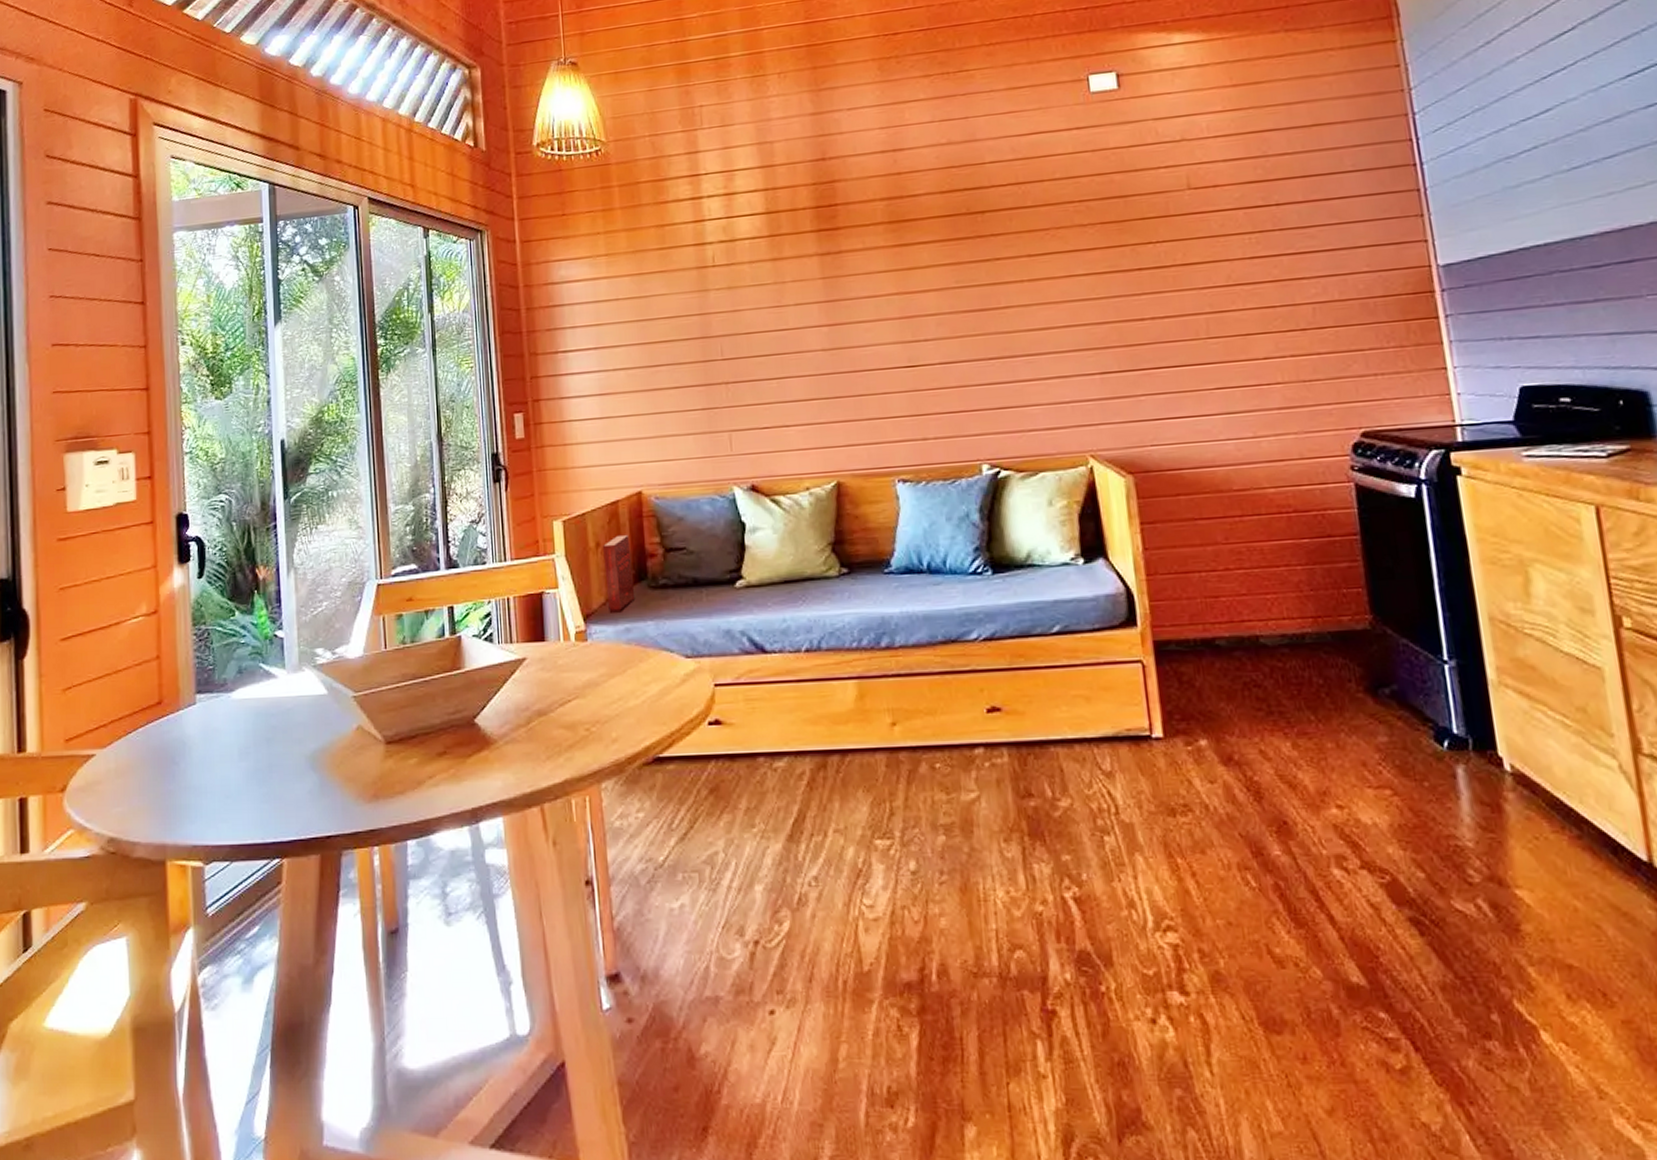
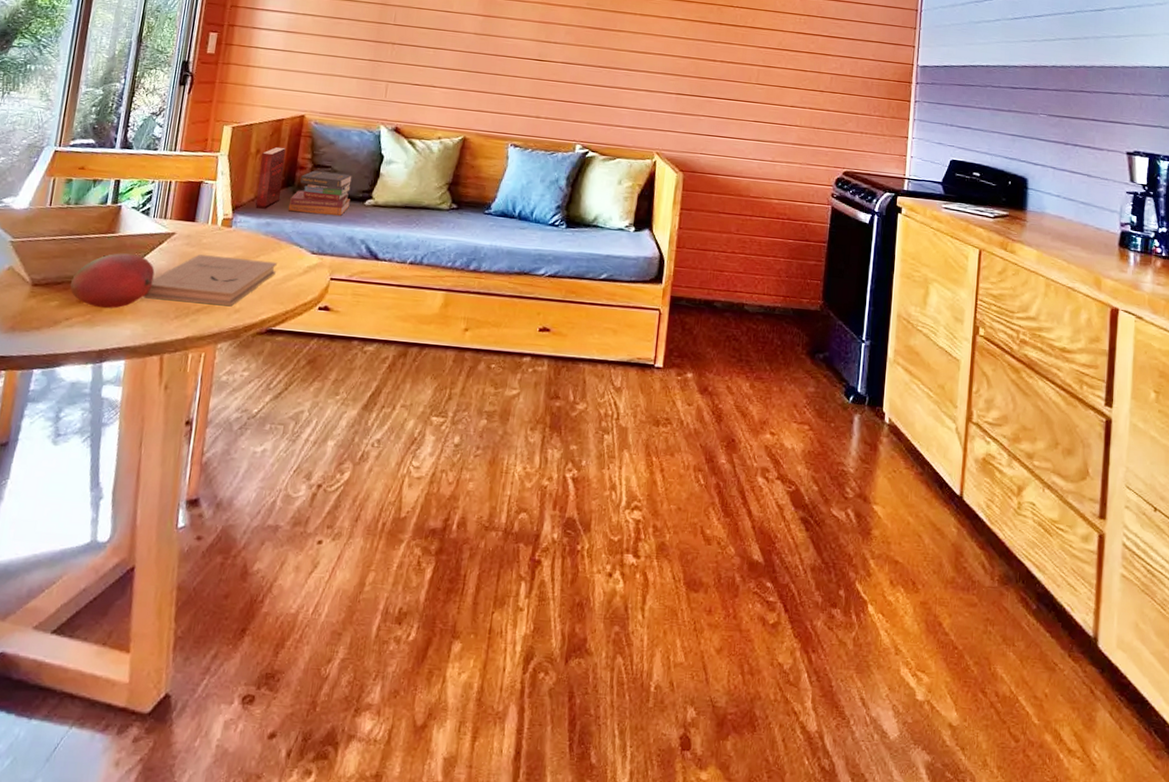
fruit: none [425,690,514,758] -> present [69,253,155,309]
book: none [506,675,649,739] -> present [143,254,277,307]
books: none [646,553,718,611] -> present [288,170,352,216]

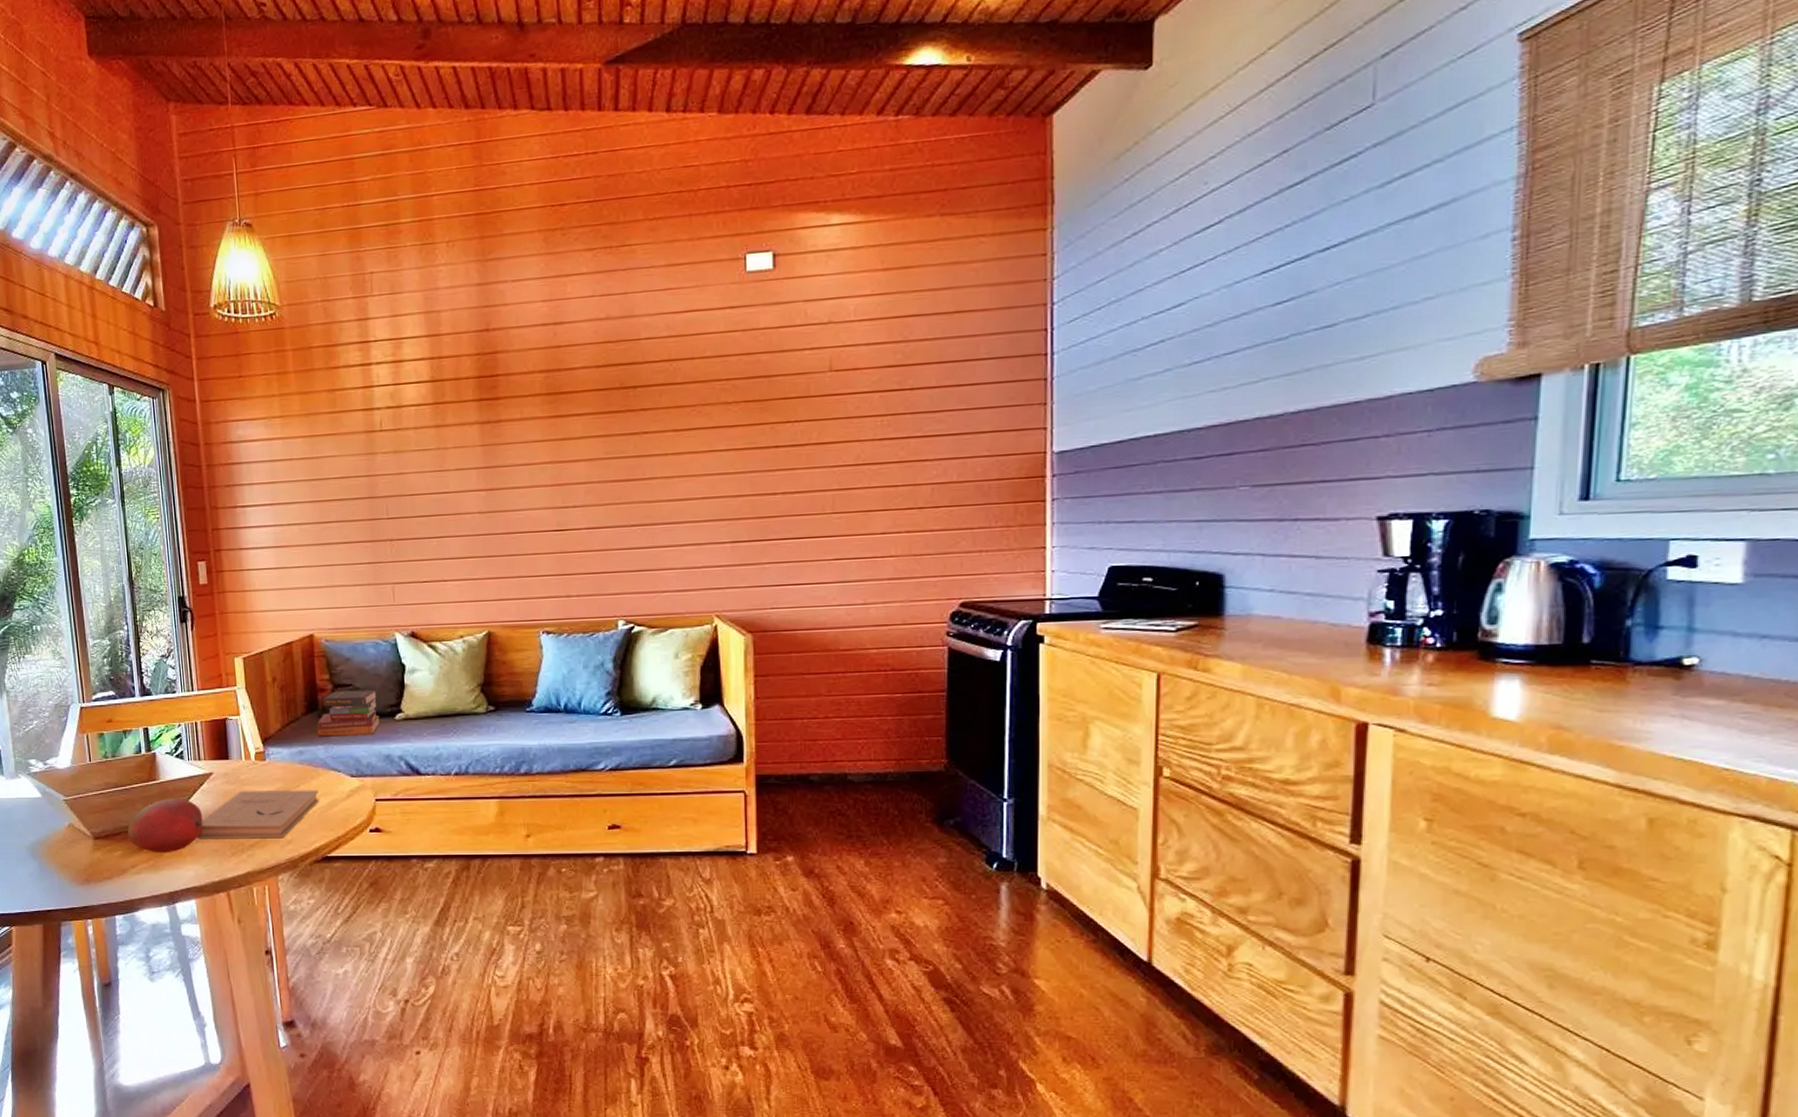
book: present [255,147,286,209] -> none [279,672,308,738]

